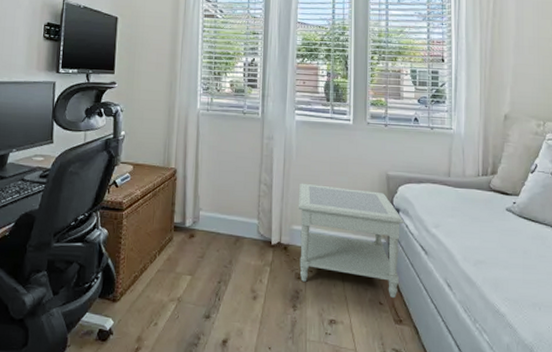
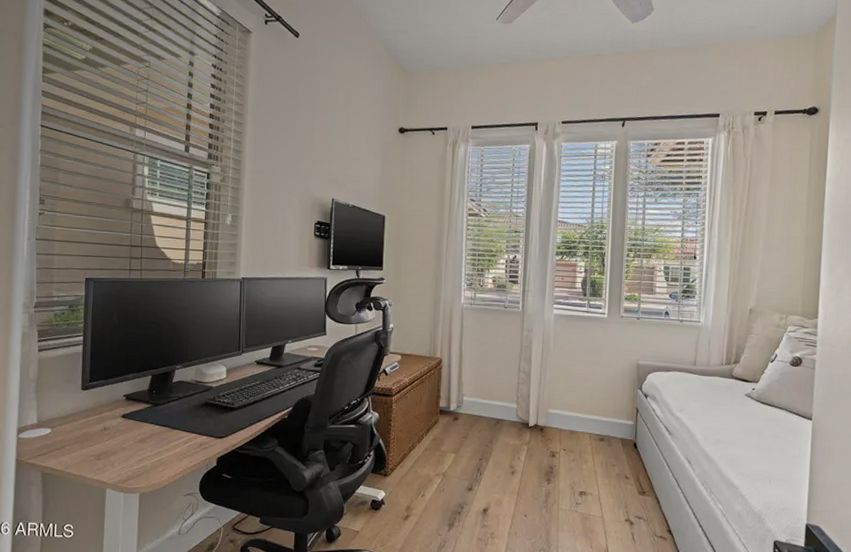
side table: present [299,183,404,299] -> none [554,371,651,473]

